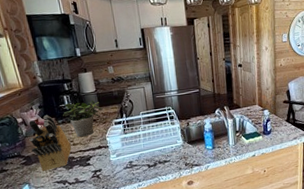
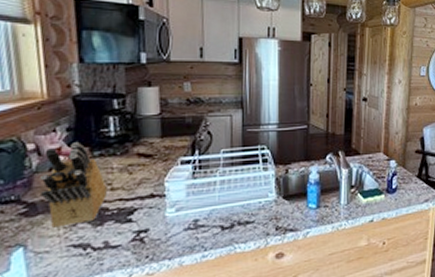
potted plant: present [62,100,103,138] -> none [101,127,166,179]

